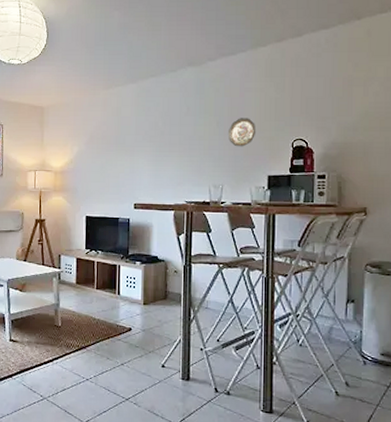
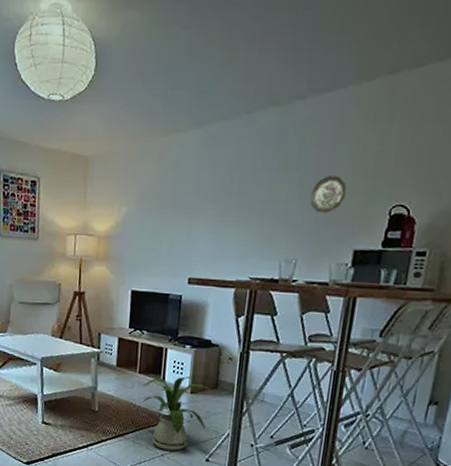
house plant: none [101,290,161,360] -> present [143,376,210,451]

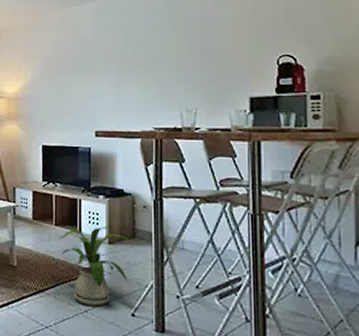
decorative plate: present [309,176,347,213] -> none [200,33,234,66]

